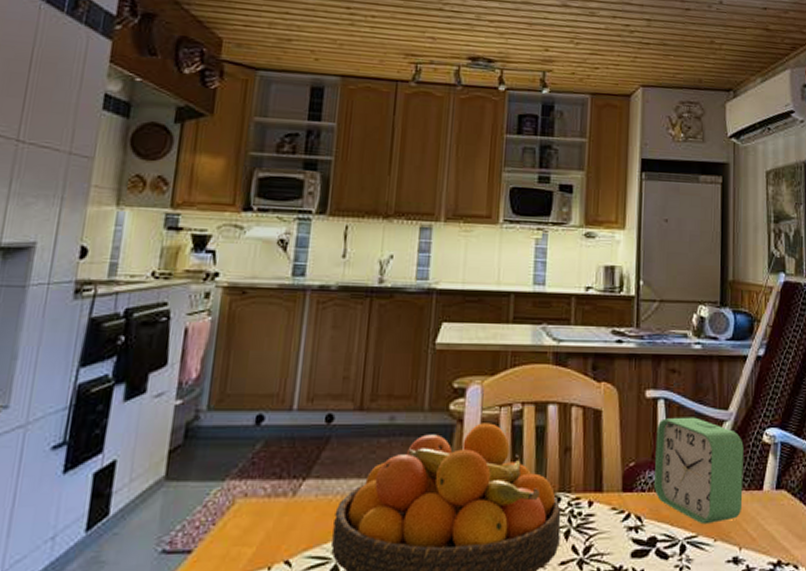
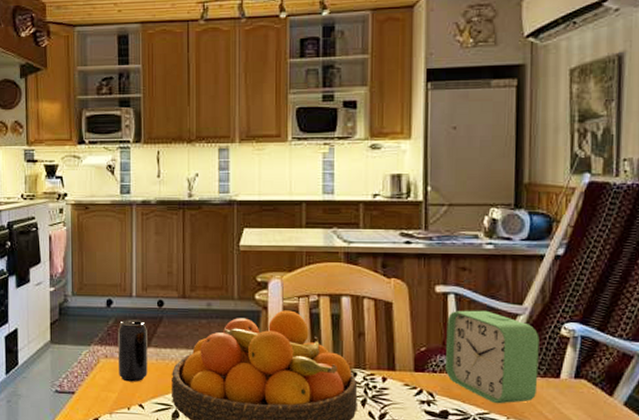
beverage can: none [260,440,308,529] -> present [118,318,148,382]

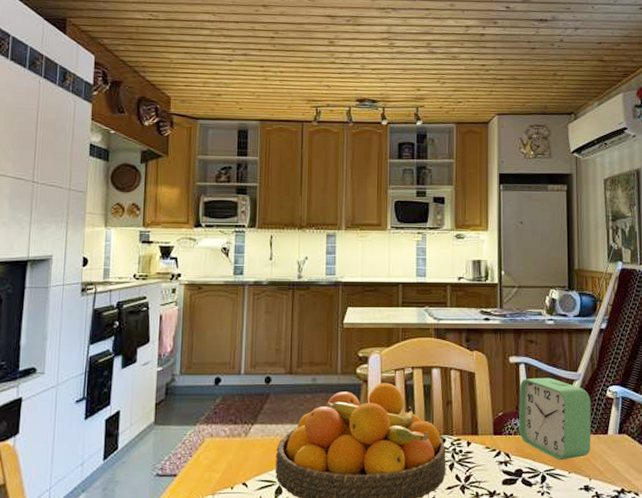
beverage can: present [118,318,148,382] -> none [223,396,254,460]

